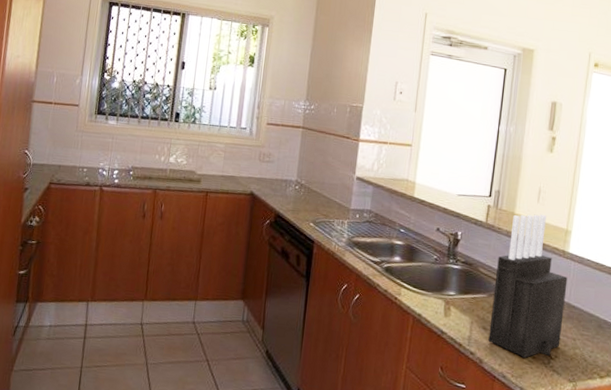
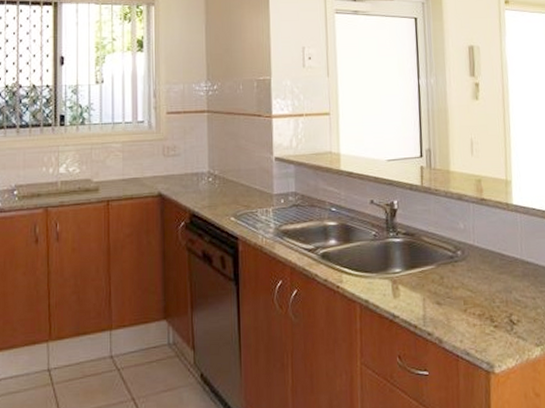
knife block: present [488,214,568,358] -> none [440,167,520,328]

